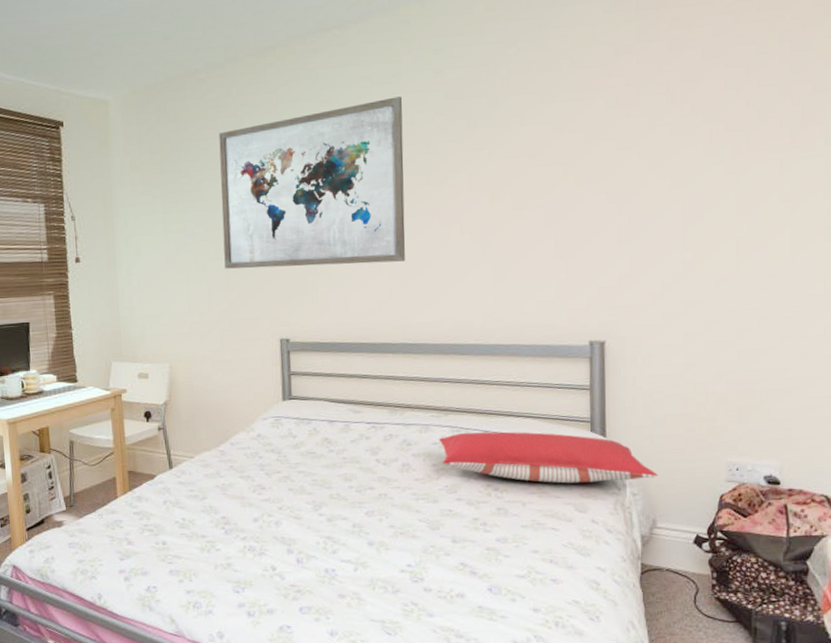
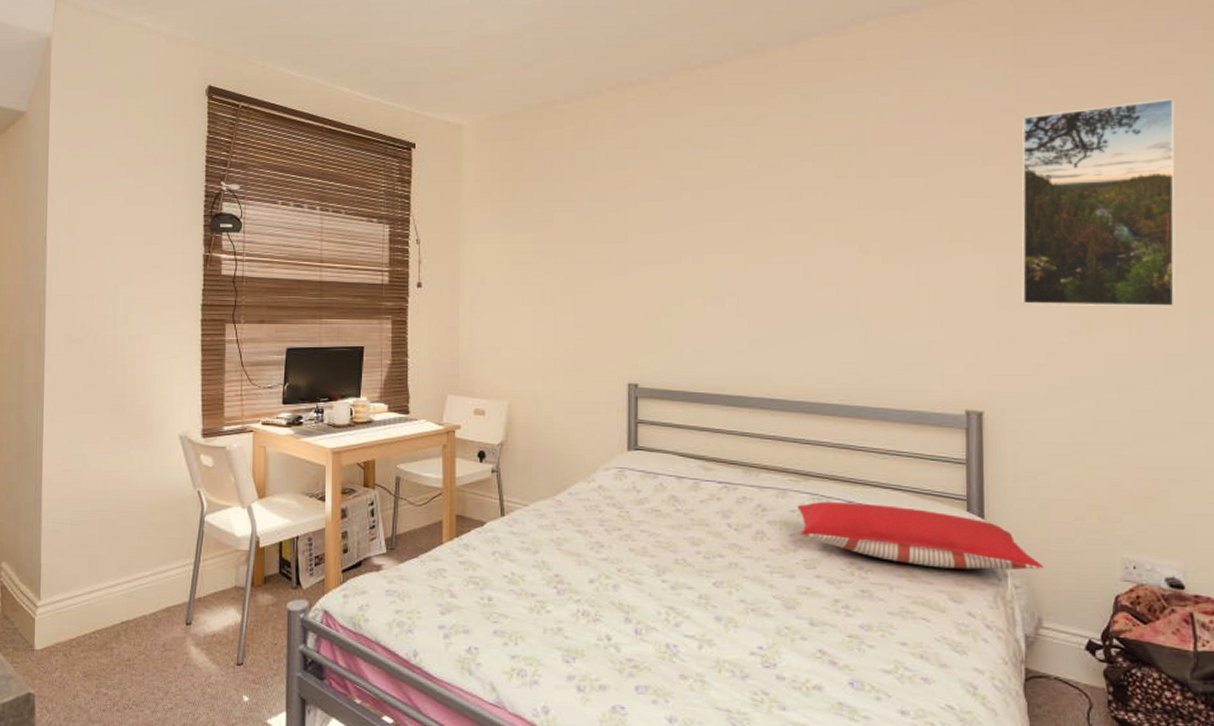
wall art: present [218,96,406,269] -> none [573,139,767,310]
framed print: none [640,31,784,239] -> present [1022,97,1176,307]

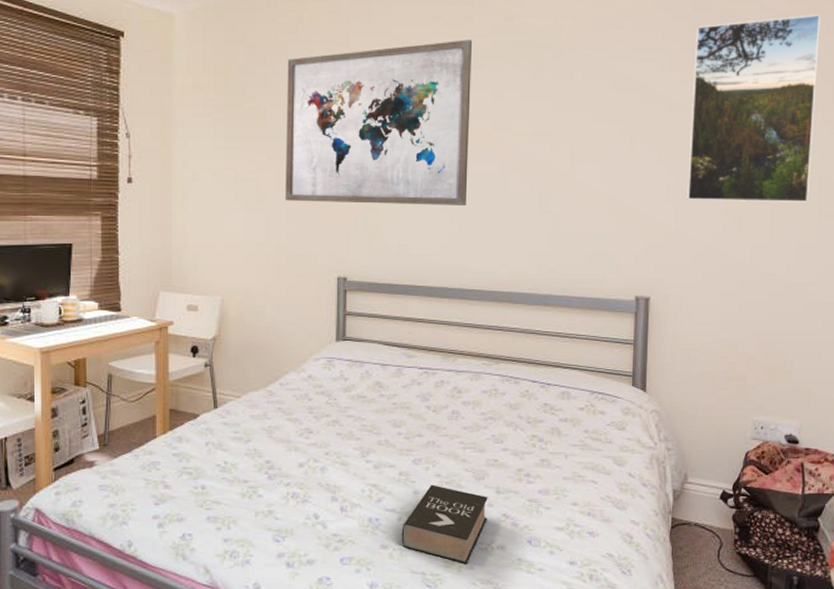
wall art: none [573,139,767,310] -> present [285,40,472,205]
book: none [702,611,801,704] -> present [401,484,488,564]
pillow: present [797,502,1044,571] -> none [489,382,691,437]

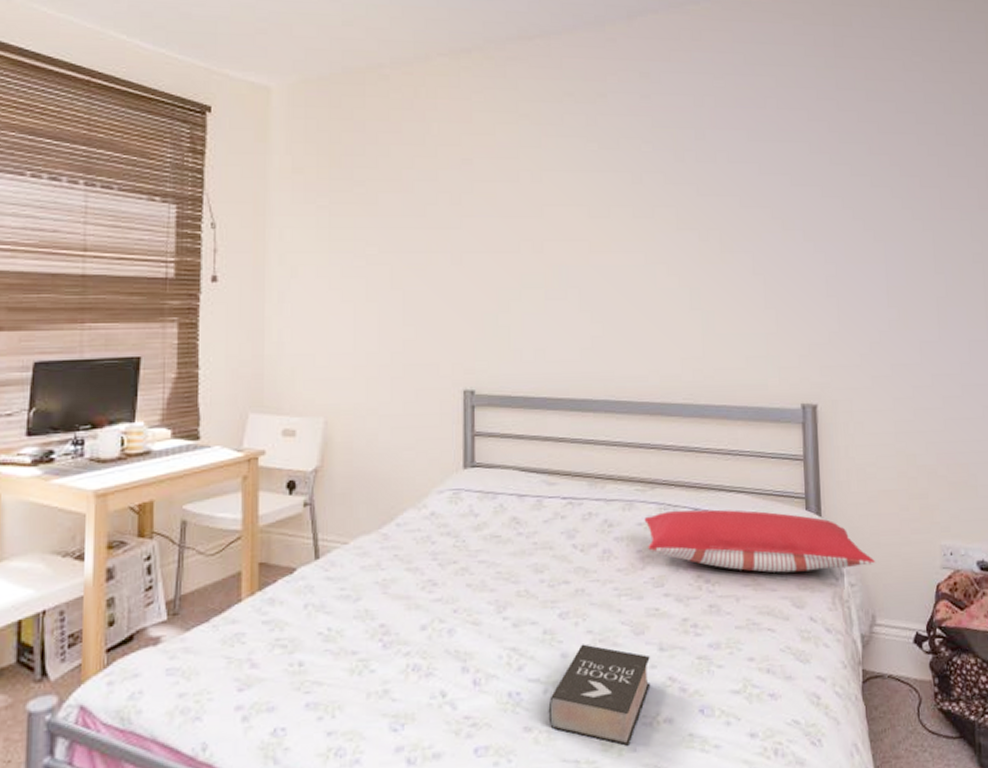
wall art: present [285,40,472,205] -> none [401,118,609,304]
pillow: none [489,382,691,437] -> present [644,509,875,573]
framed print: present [687,14,821,203] -> none [842,94,974,295]

